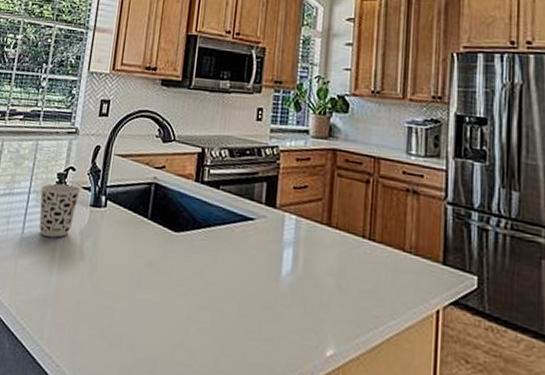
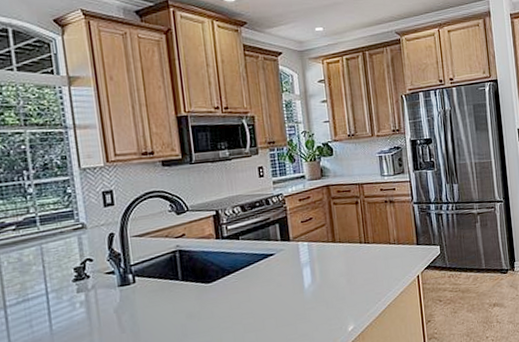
cup: present [39,183,81,238] -> none [58,273,104,326]

